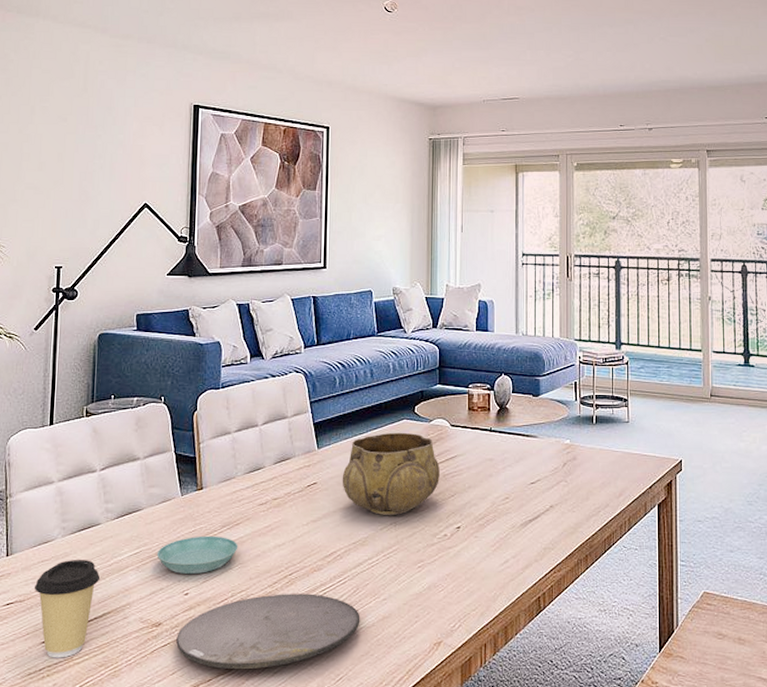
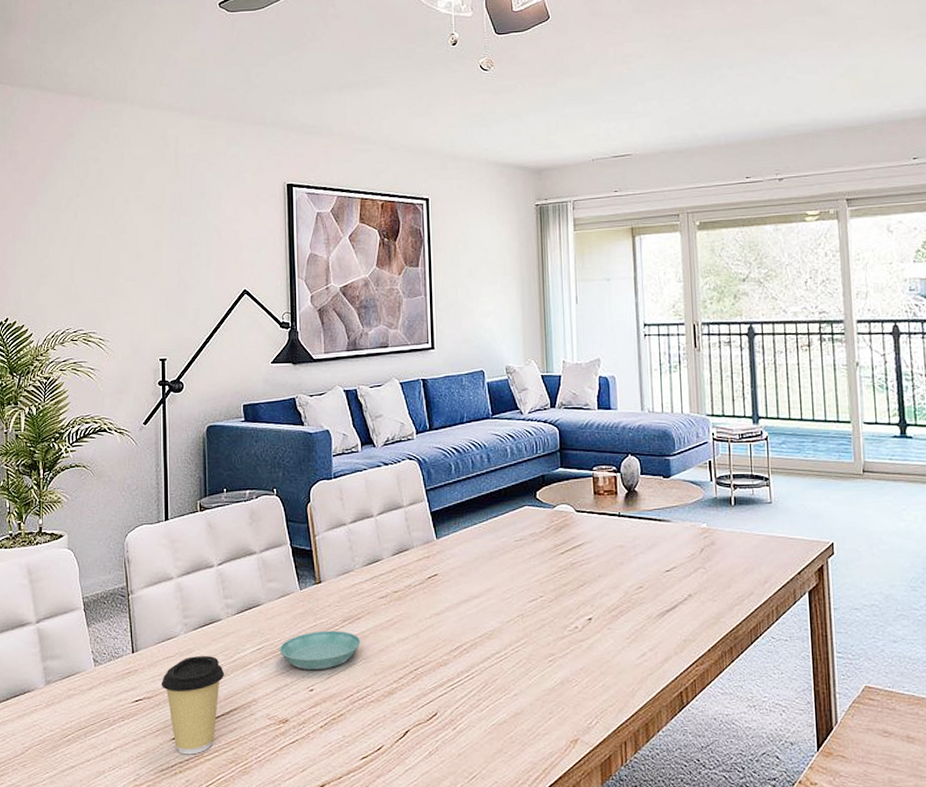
plate: present [176,593,360,670] -> none [304,689,491,767]
decorative bowl: present [342,432,440,515] -> none [463,519,567,607]

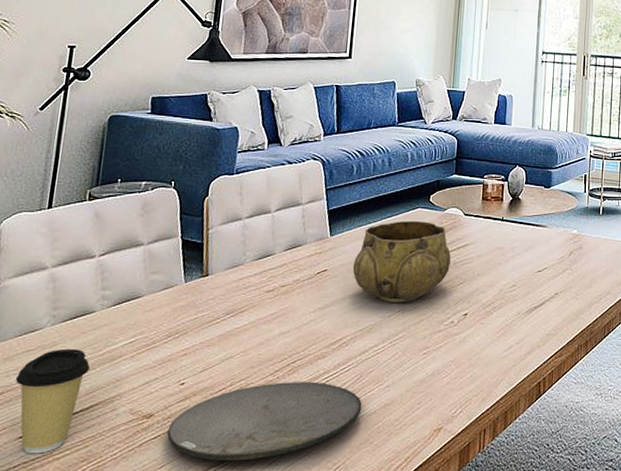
saucer: present [279,630,361,669] -> none [153,323,242,363]
plate: none [304,689,491,767] -> present [167,381,362,461]
decorative bowl: none [463,519,567,607] -> present [352,220,451,302]

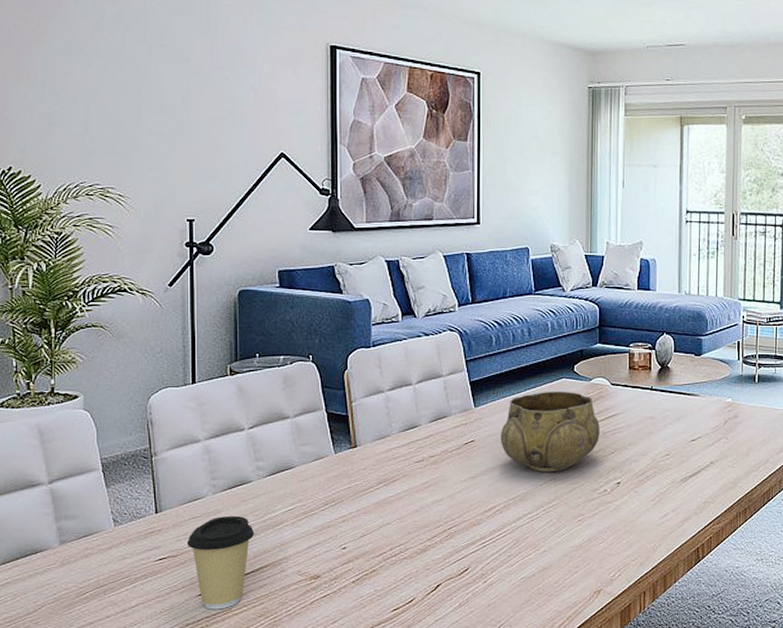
plate: present [167,381,362,461] -> none [336,546,521,618]

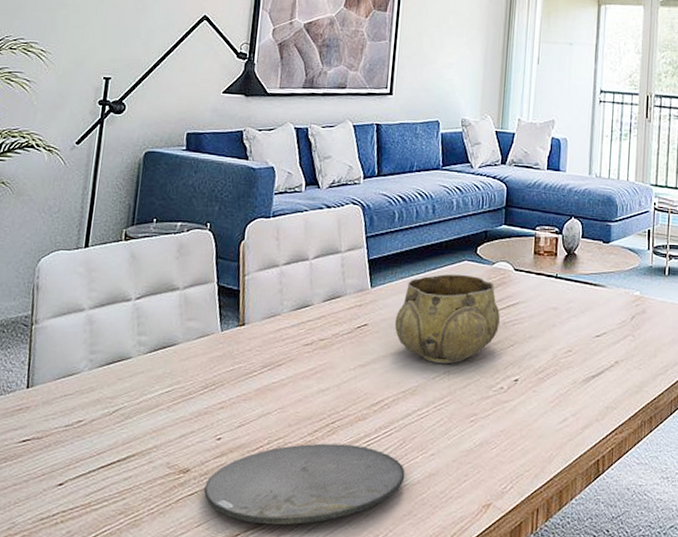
coffee cup: present [186,515,255,610] -> none [53,394,127,503]
plate: none [336,546,521,618] -> present [204,443,405,525]

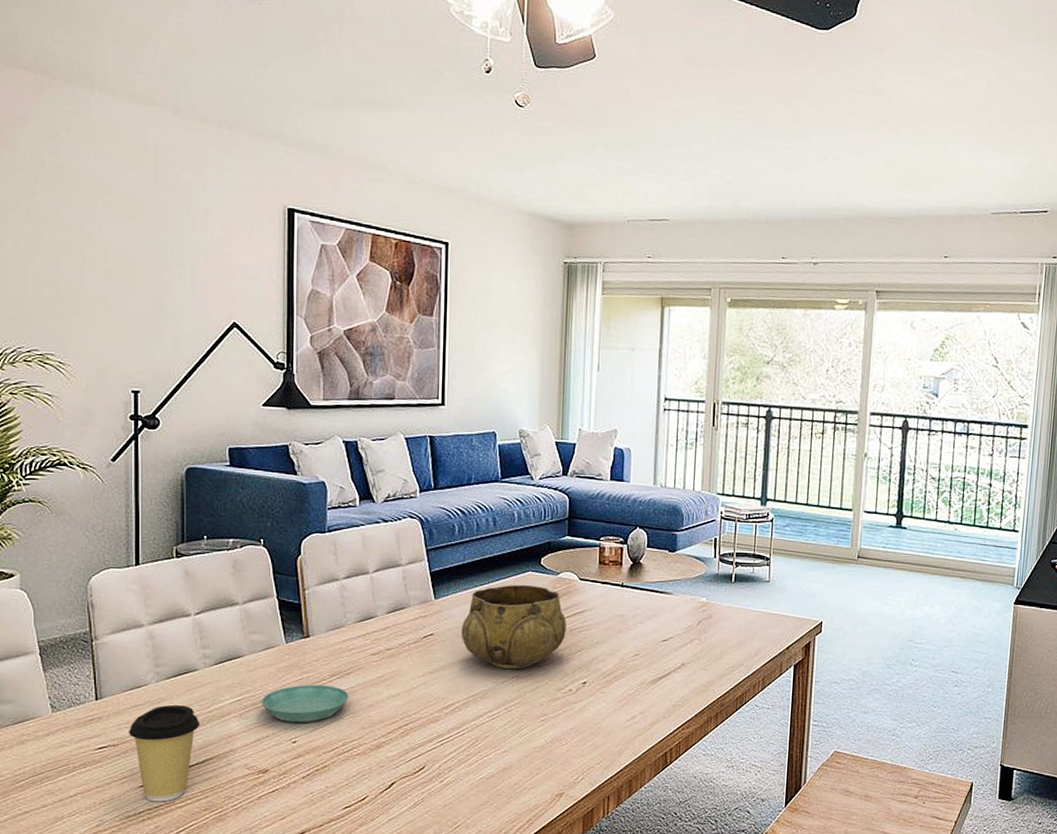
coffee cup: none [53,394,127,503] -> present [128,704,201,802]
saucer: none [190,376,279,417] -> present [261,684,349,722]
plate: present [204,443,405,525] -> none [285,744,480,816]

